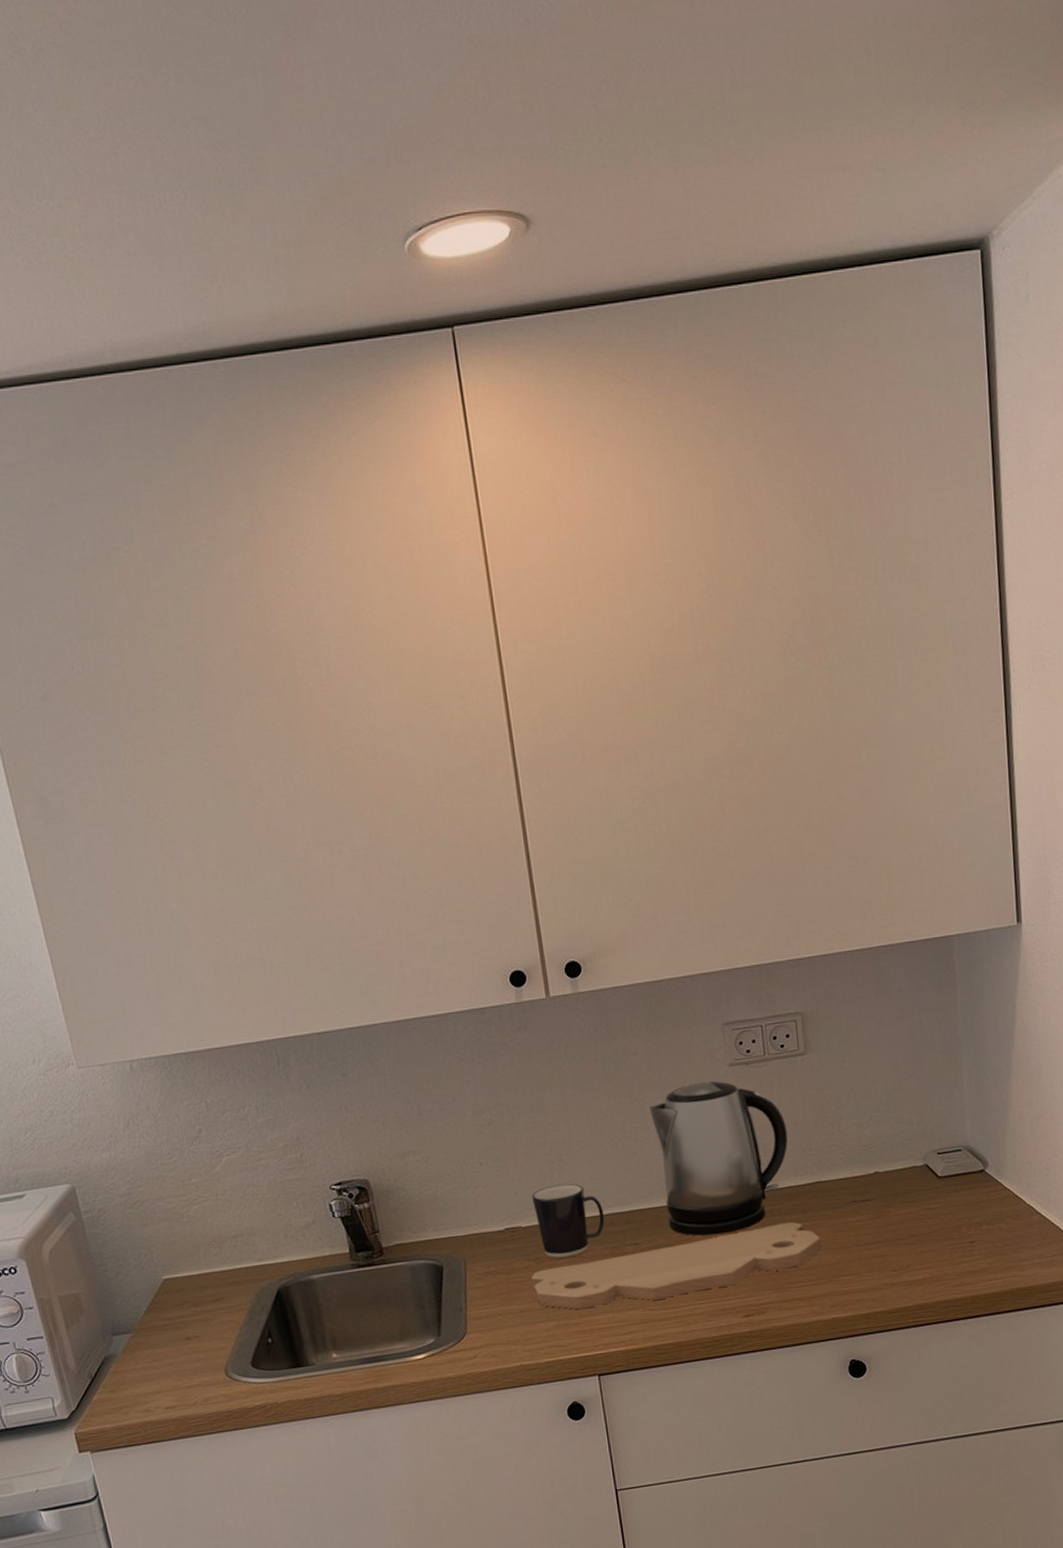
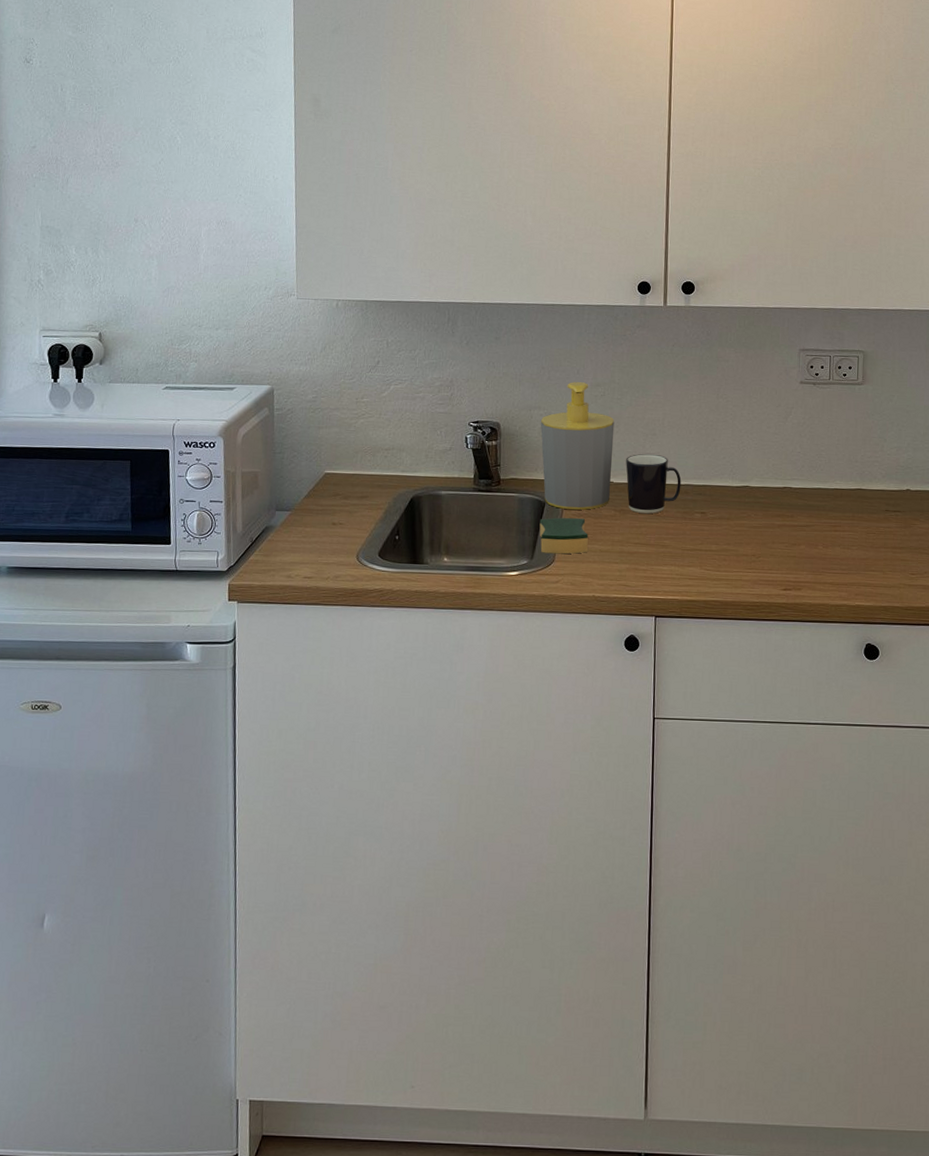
soap bottle: none [419,1111,520,1270] -> present [541,382,615,510]
sponge: none [440,1277,506,1327] -> present [539,517,589,554]
cutting board: present [530,1222,821,1310] -> none [613,517,855,562]
kettle: present [649,1081,788,1236] -> none [730,392,840,518]

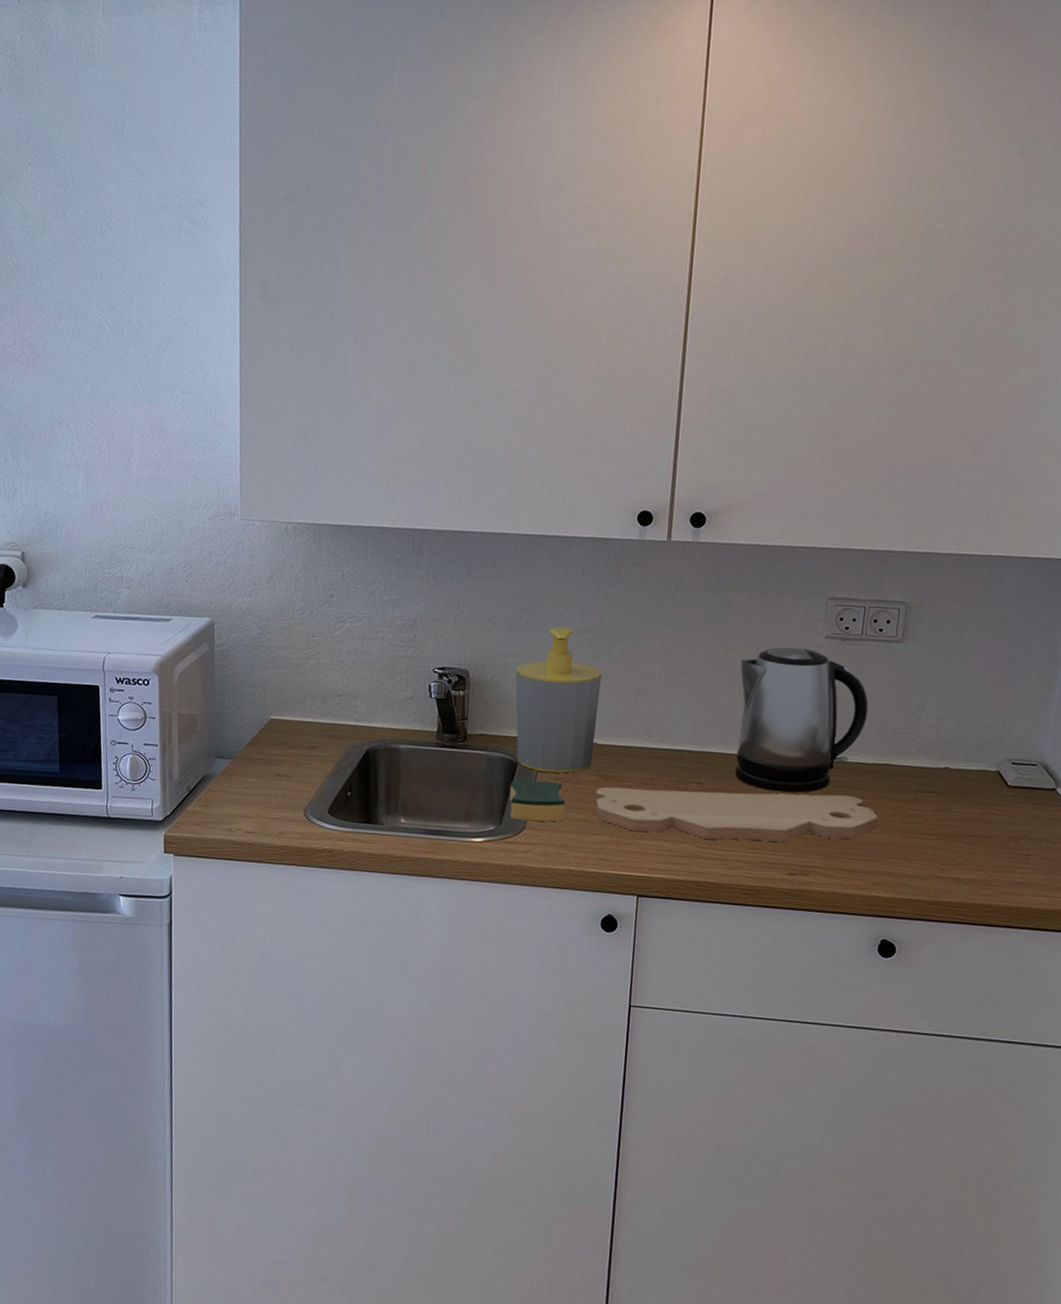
cutting board: none [613,517,855,562] -> present [594,787,878,843]
mug: present [625,453,682,514] -> none [612,712,677,782]
kettle: none [730,392,840,518] -> present [735,647,869,793]

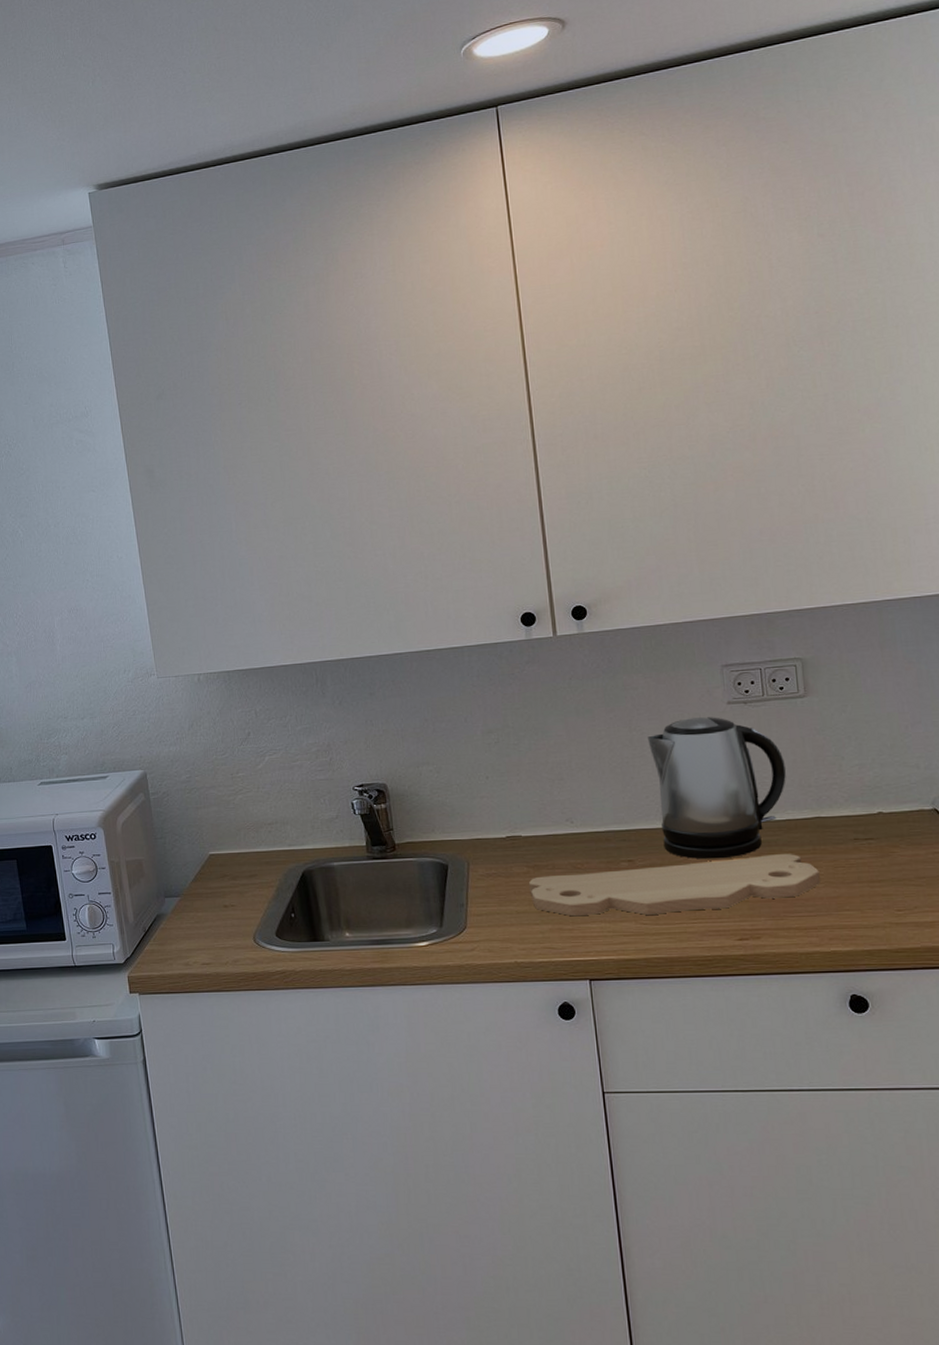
sponge: present [509,780,565,822] -> none [444,879,504,920]
soap bottle: present [515,626,602,774] -> none [431,730,520,870]

